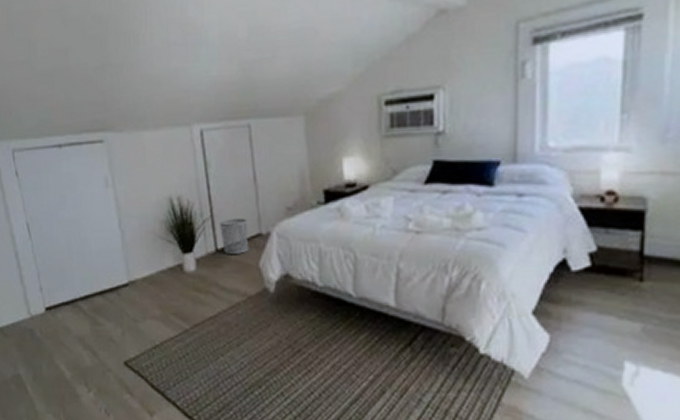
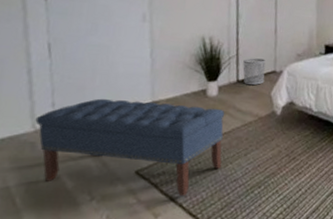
bench: none [29,280,213,394] -> present [35,98,225,197]

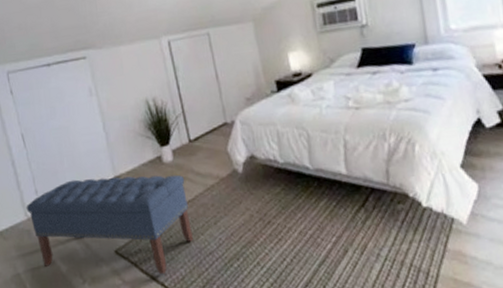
waste bin: present [243,58,266,86] -> none [191,111,218,144]

